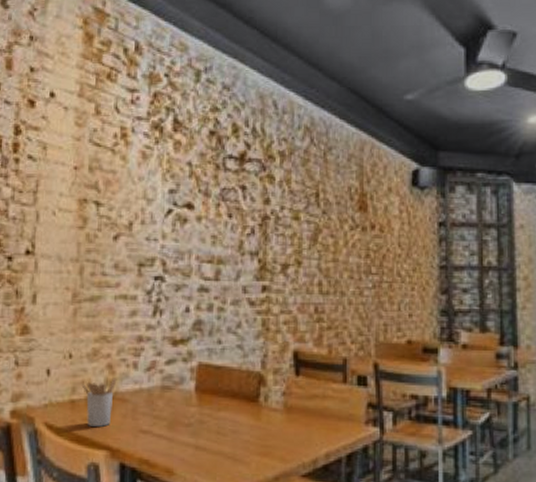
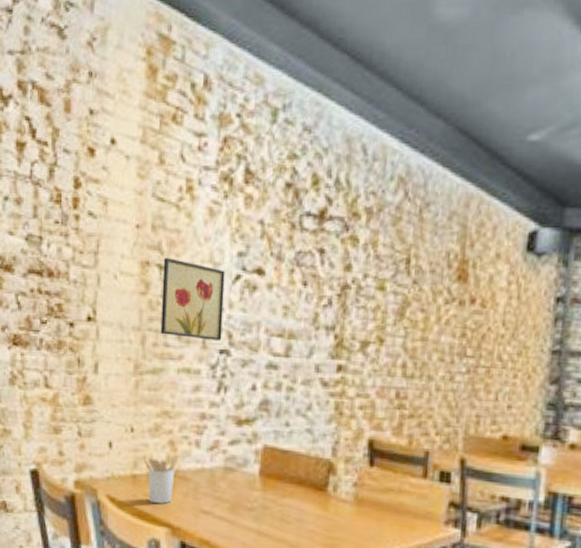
wall art: none [98,196,158,268] -> present [160,258,225,341]

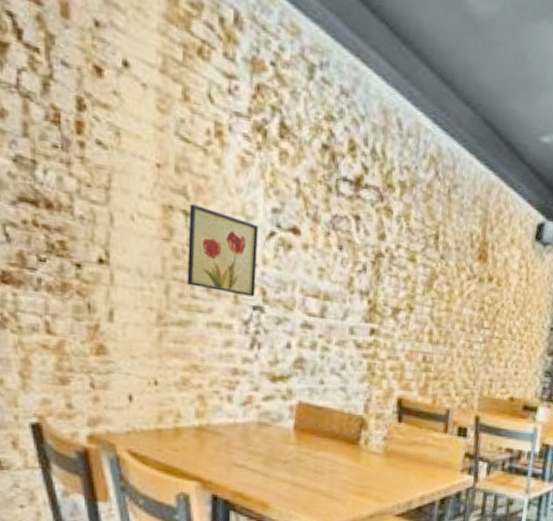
utensil holder: present [143,455,179,504] -> none [169,409,209,458]

